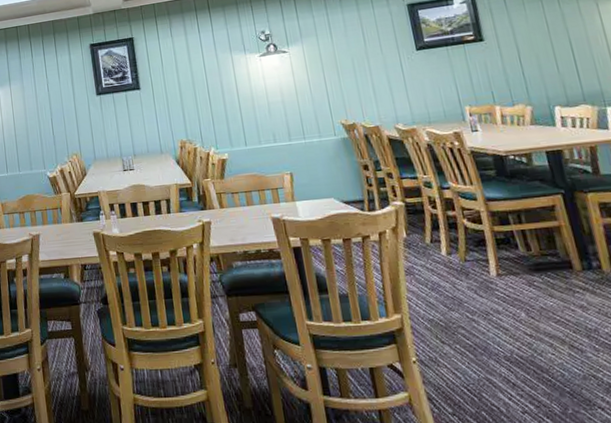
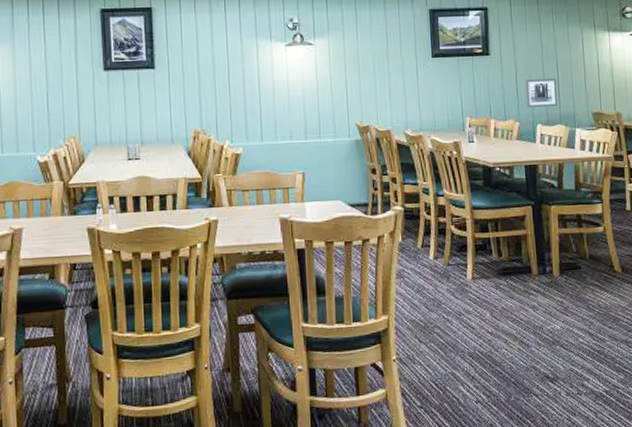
wall art: none [530,56,578,91] -> present [524,78,558,108]

